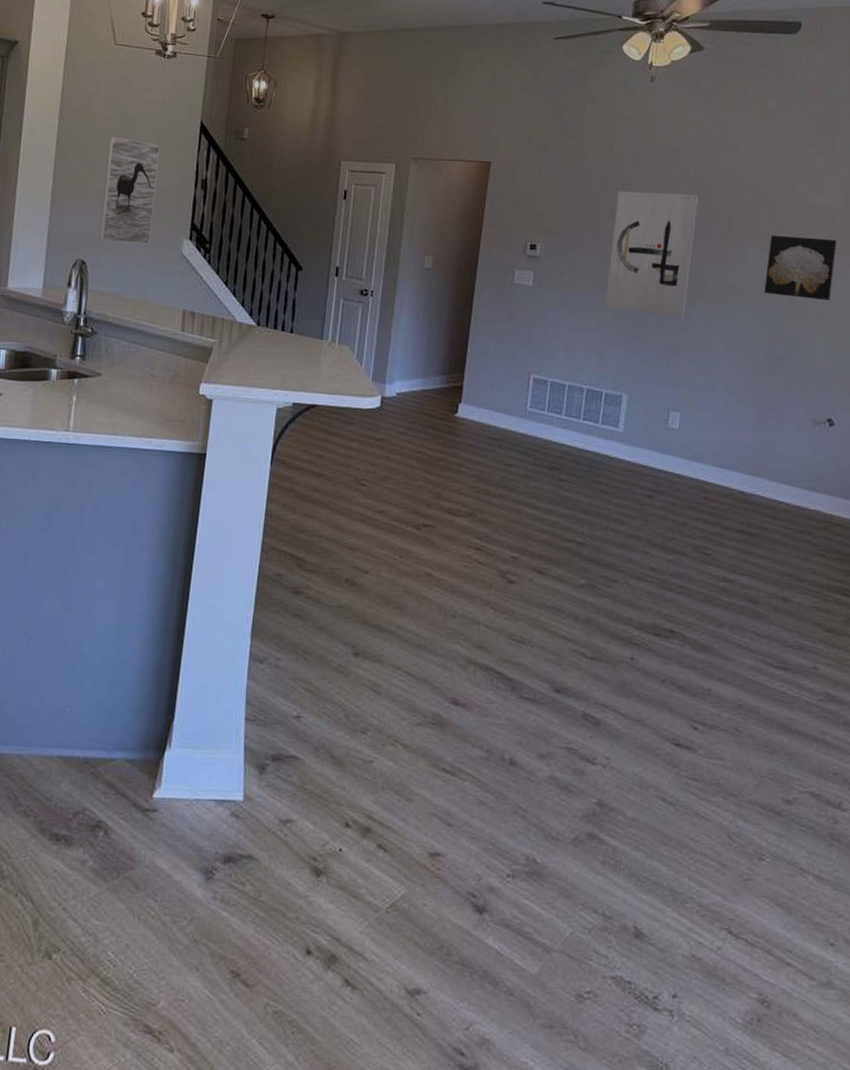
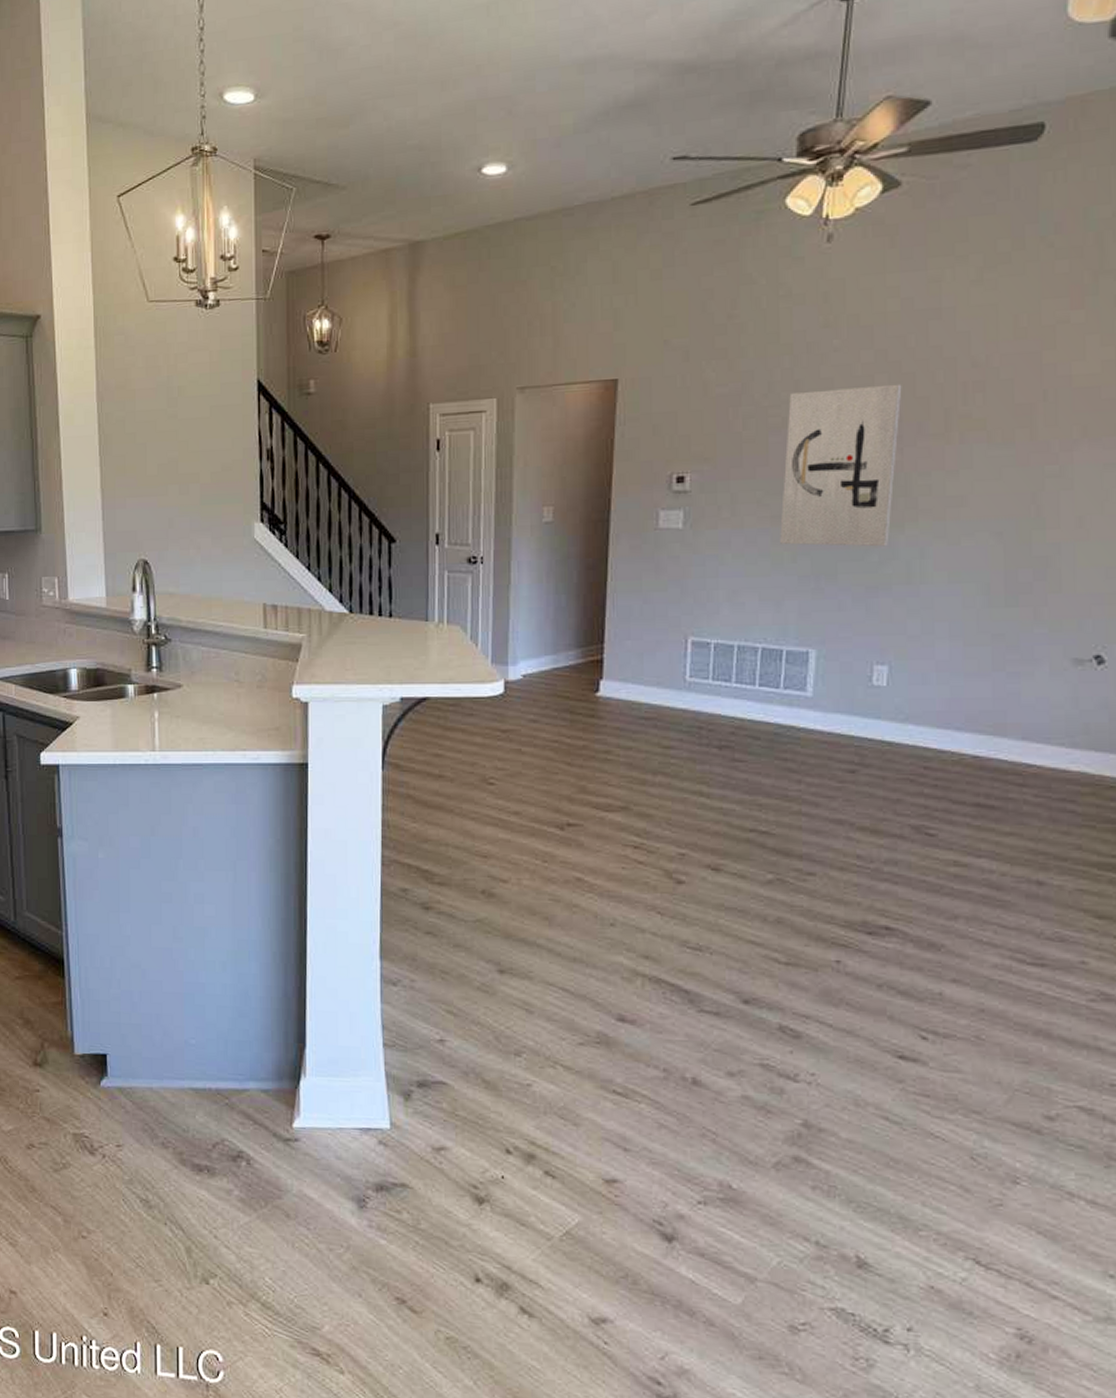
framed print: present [99,136,160,245] -> none [157,411,216,536]
wall art: present [764,235,838,301] -> none [999,419,1106,503]

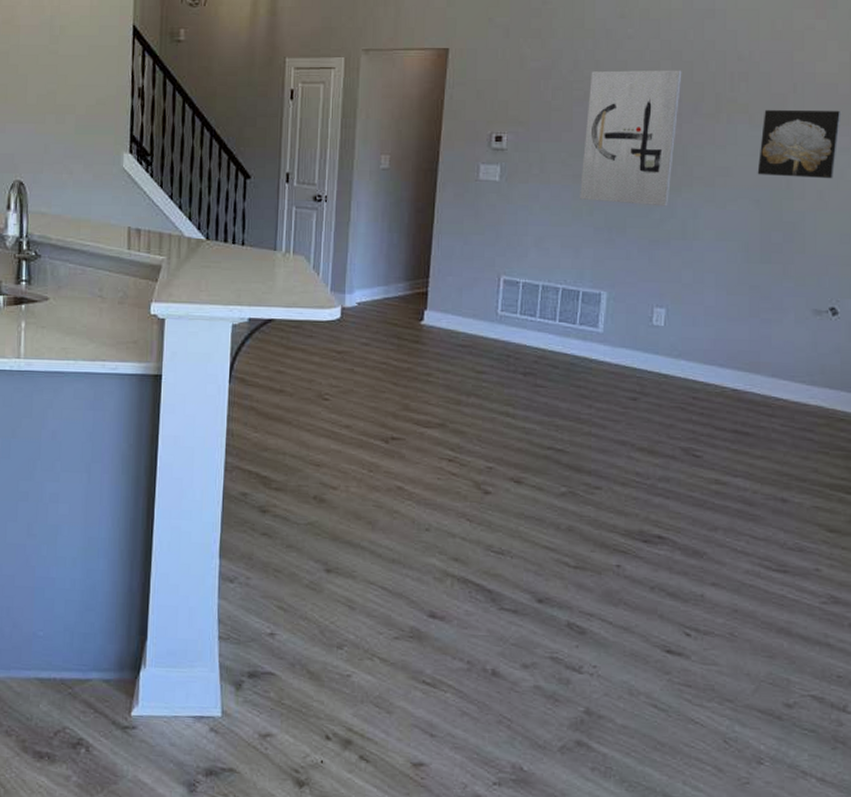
wall art: none [999,419,1106,503] -> present [757,110,841,179]

